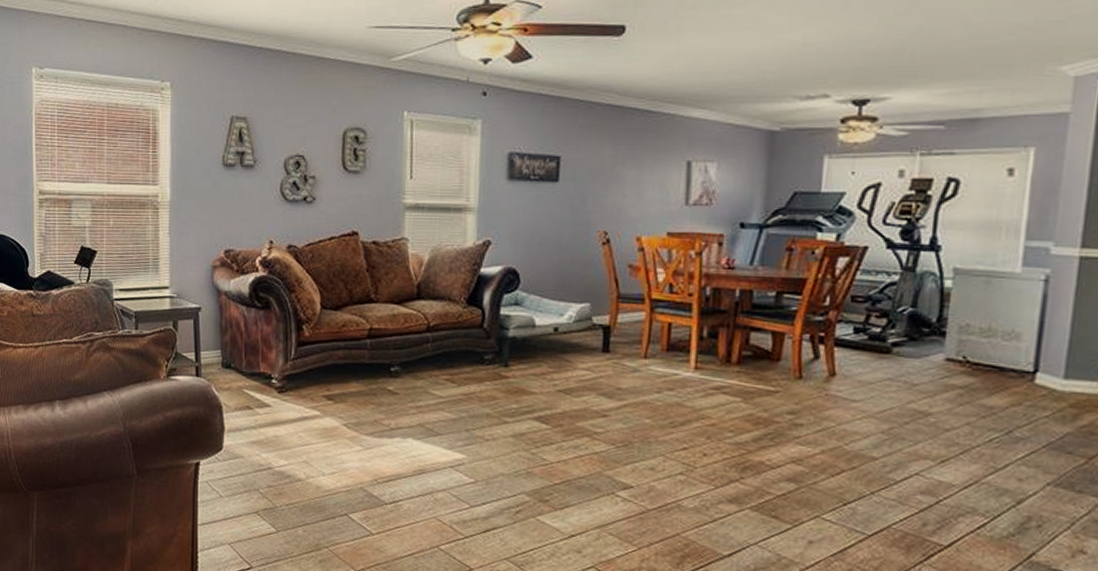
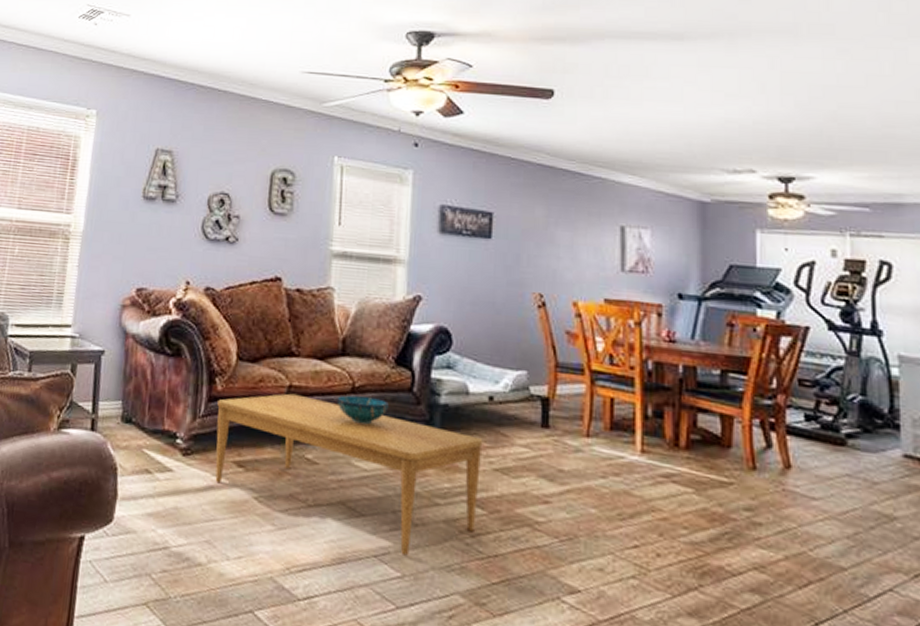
coffee table: none [306,335,548,465] -> present [215,393,483,556]
decorative bowl: none [413,334,461,359] -> present [337,395,389,425]

